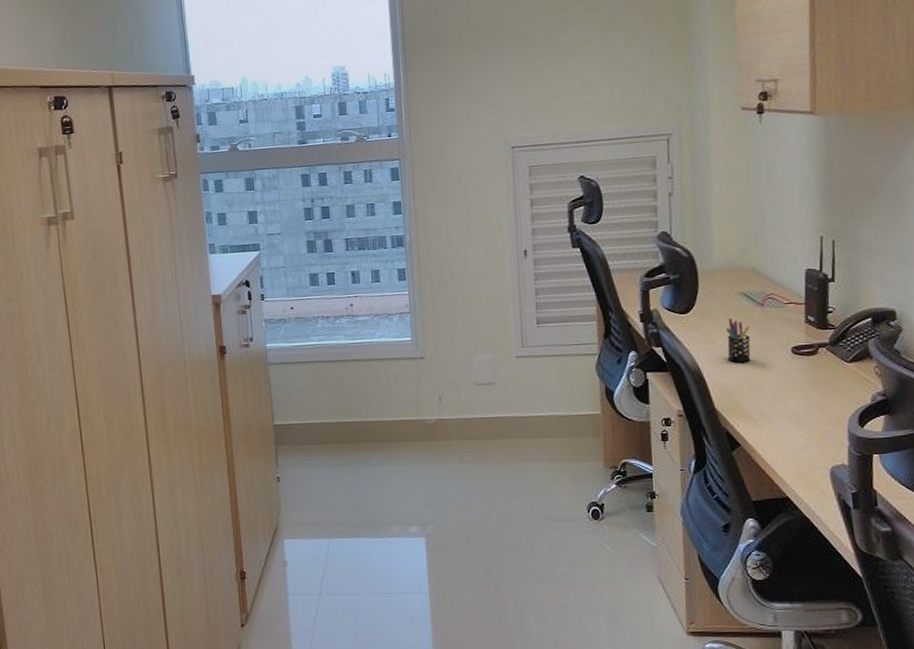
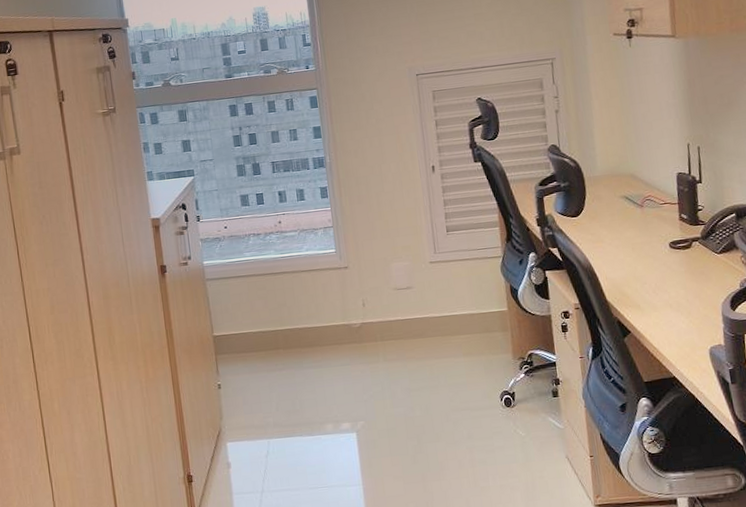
pen holder: present [726,317,751,363] -> none [612,218,635,259]

